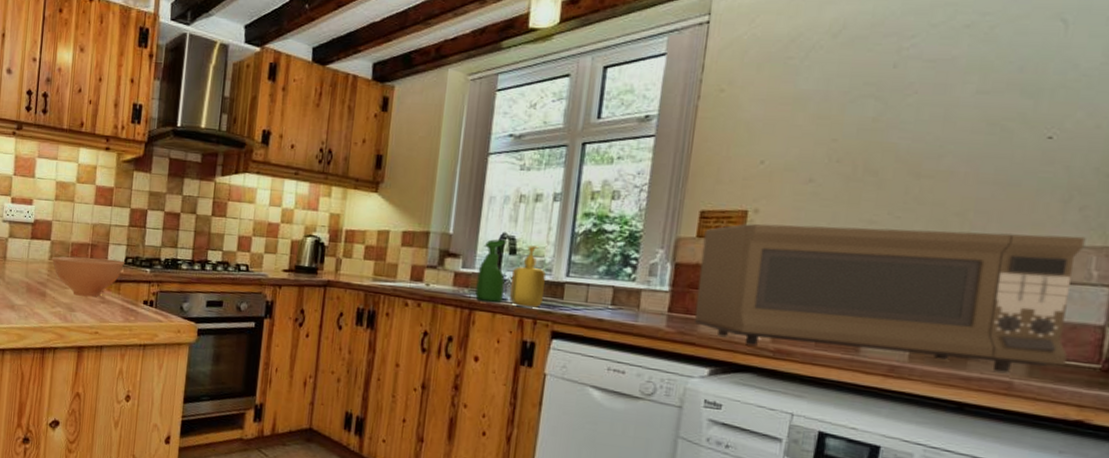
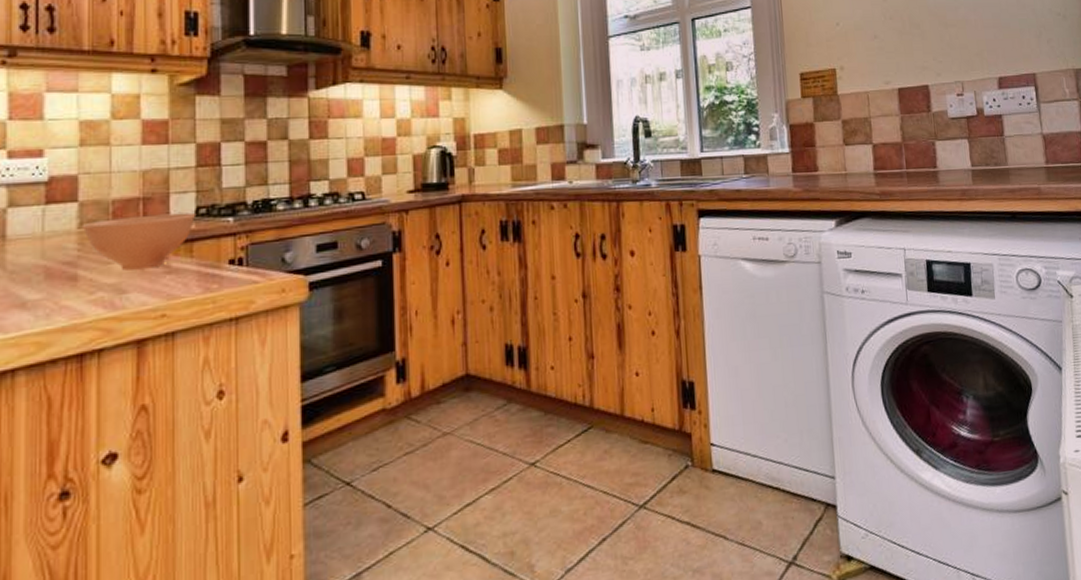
spray bottle: present [475,239,506,304] -> none [618,124,647,192]
soap dispenser: present [510,245,546,308] -> none [650,125,684,190]
microwave: present [694,223,1086,373] -> none [807,63,1067,192]

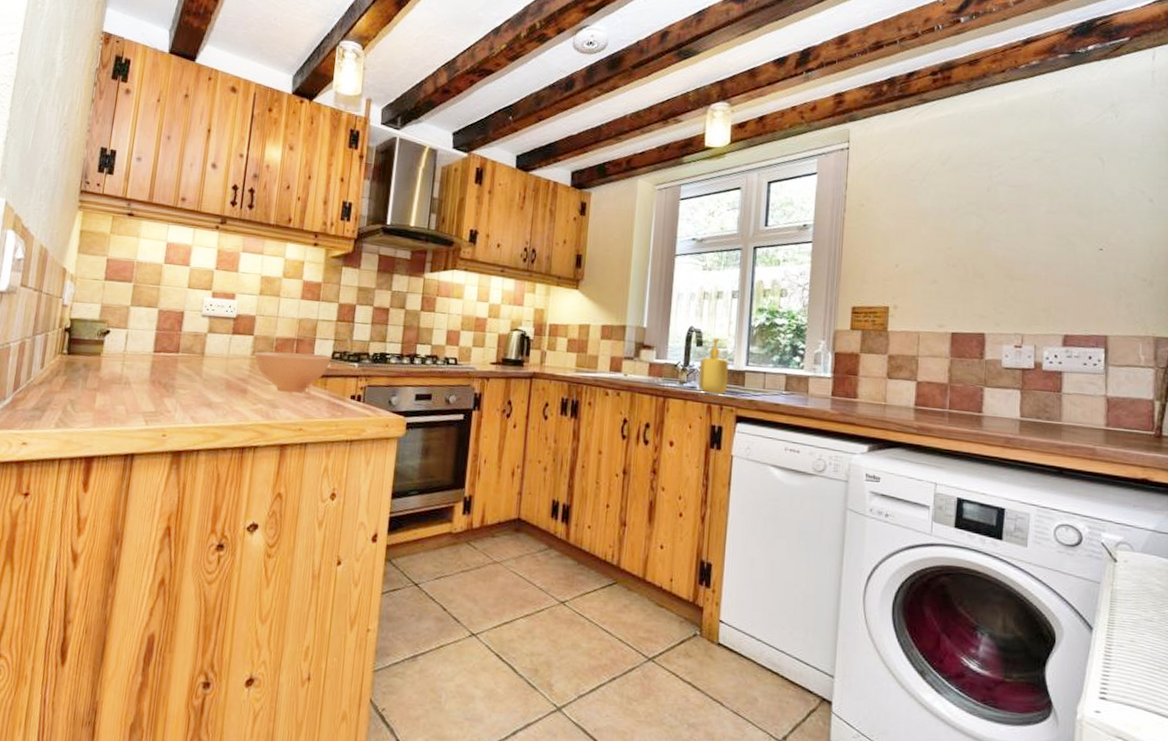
soap dispenser: none [650,125,684,190] -> present [699,338,728,395]

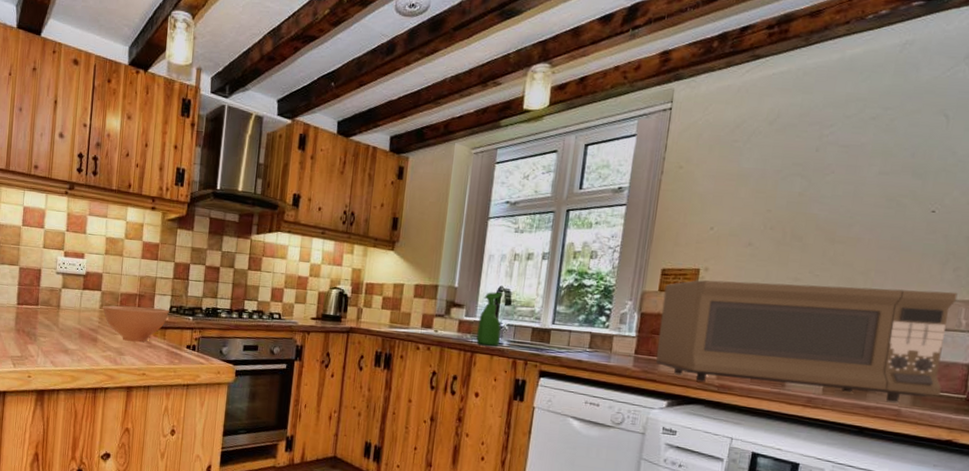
spray bottle: none [668,332,694,392] -> present [476,292,503,347]
soap dispenser: present [699,338,728,395] -> none [505,297,535,351]
microwave: none [853,318,1133,441] -> present [655,280,958,402]

